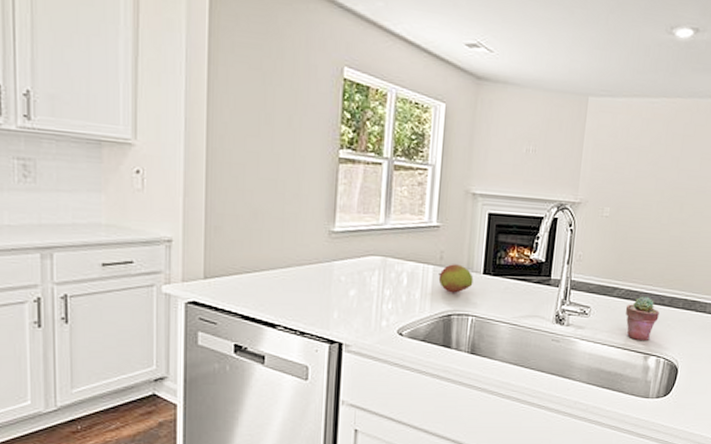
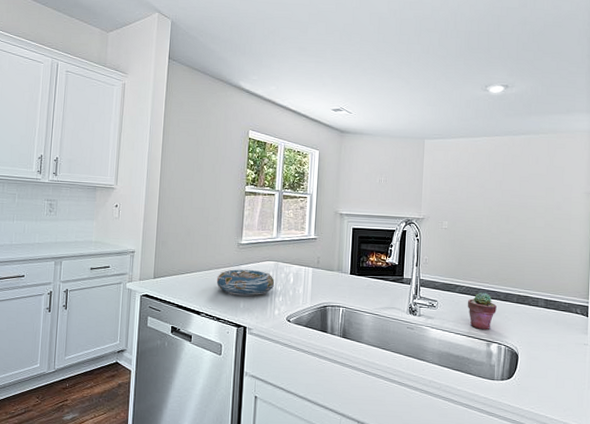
decorative bowl: none [298,265,382,302] -> present [216,268,275,296]
fruit: present [438,264,474,293] -> none [316,267,343,289]

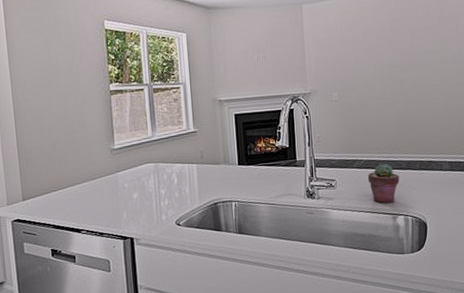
decorative bowl: present [216,268,275,296] -> none [92,175,158,206]

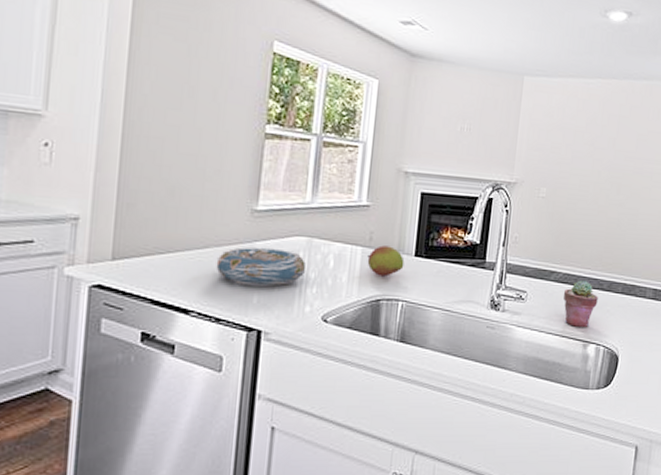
decorative bowl: none [92,175,158,206] -> present [216,246,306,286]
fruit: none [202,160,231,185] -> present [367,245,405,277]

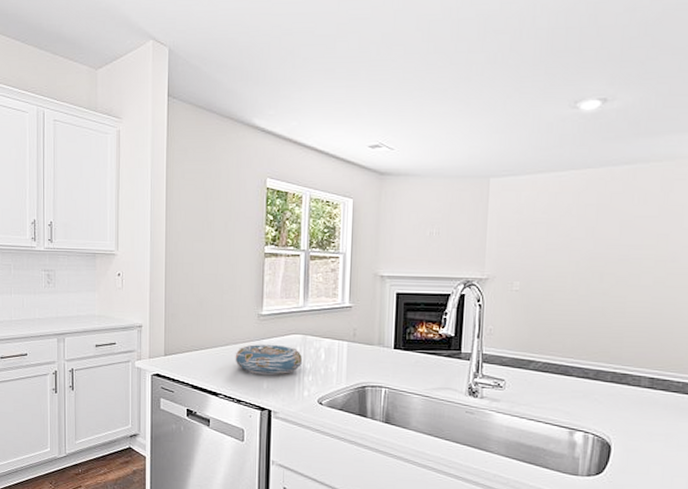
fruit: present [367,245,405,277] -> none [352,340,385,367]
potted succulent: present [563,280,598,327] -> none [544,369,584,415]

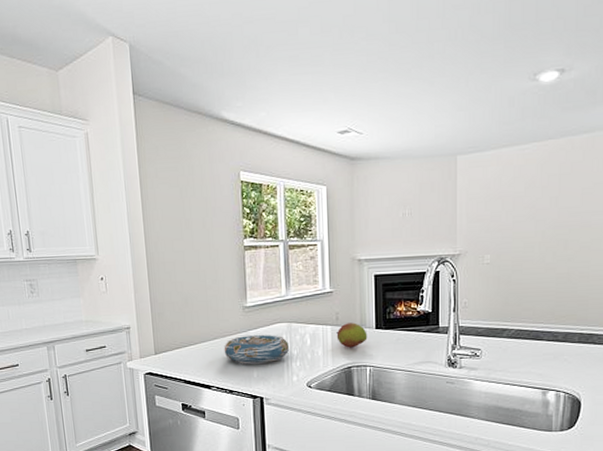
fruit: none [352,340,385,367] -> present [336,323,368,348]

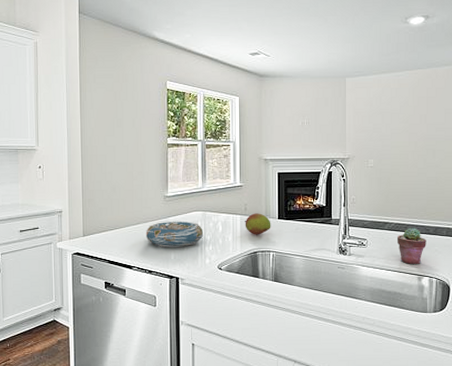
potted succulent: none [517,334,554,377] -> present [396,228,426,264]

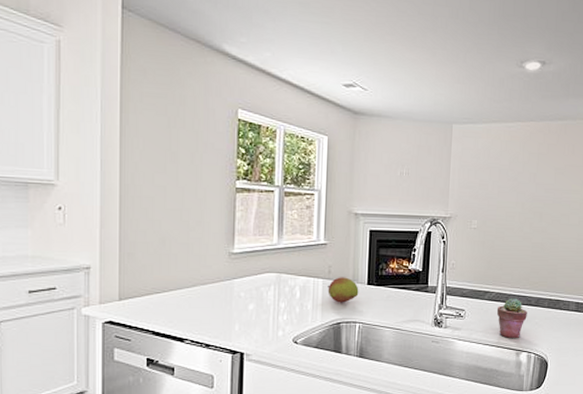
decorative bowl: present [145,221,204,247] -> none [203,283,277,316]

